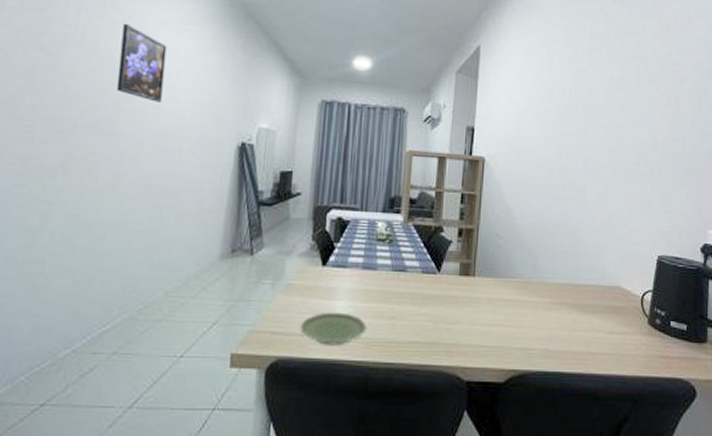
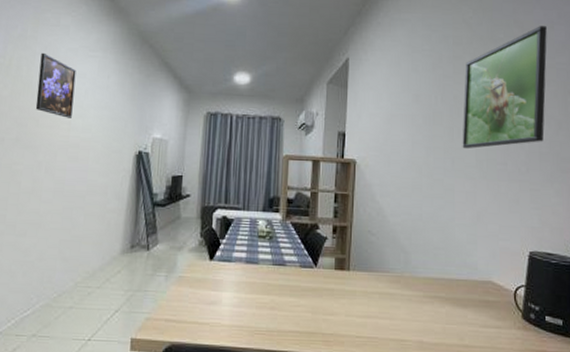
plate: present [299,312,367,346] -> none [190,302,251,333]
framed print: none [595,20,685,148] -> present [462,26,547,149]

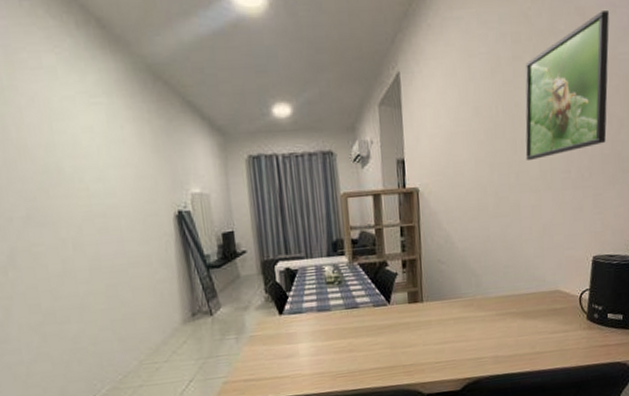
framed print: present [35,52,76,118] -> none [28,105,89,184]

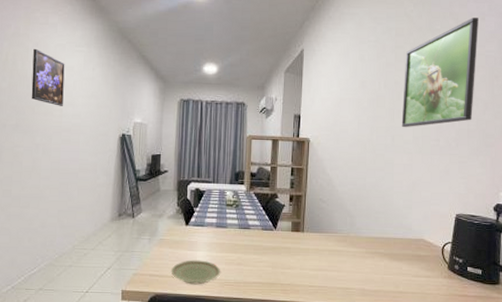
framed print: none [28,105,89,184] -> present [31,48,65,106]
plate: none [269,353,331,384] -> present [171,260,221,285]

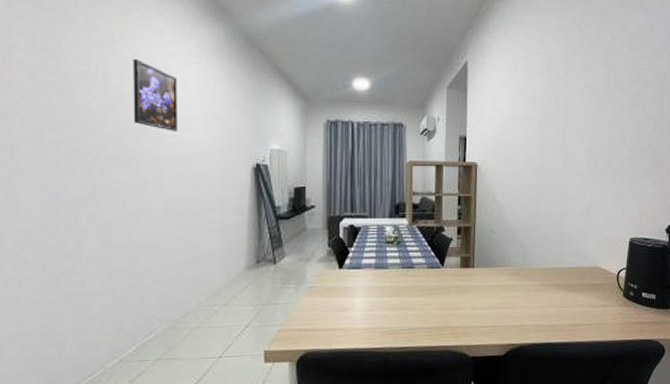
plate: present [171,260,221,285] -> none [323,307,383,337]
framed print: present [401,17,478,127] -> none [573,29,648,147]

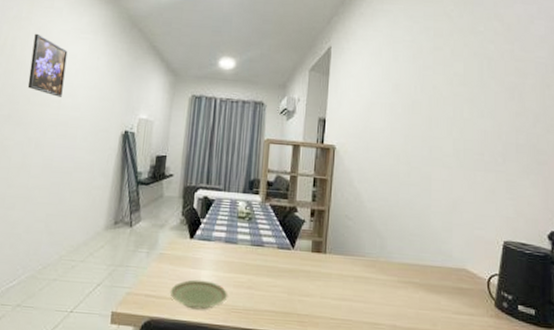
plate: none [323,307,383,337] -> present [170,279,228,310]

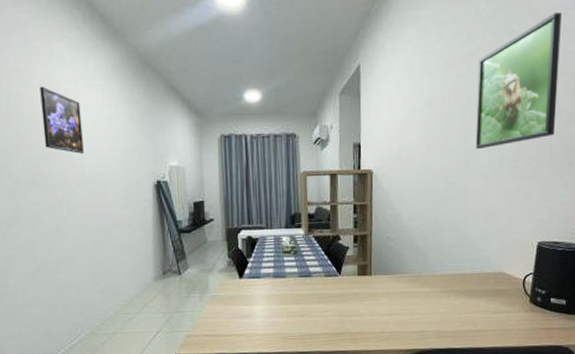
plate: present [170,279,228,310] -> none [227,314,283,342]
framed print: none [440,20,527,138] -> present [475,13,561,149]

